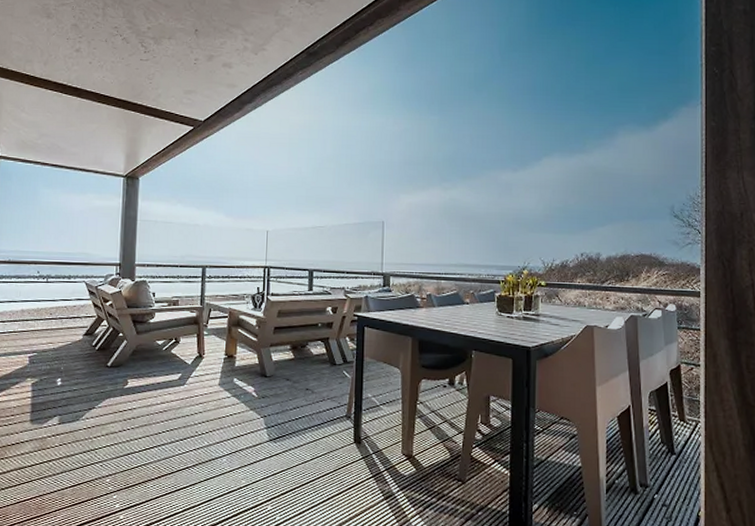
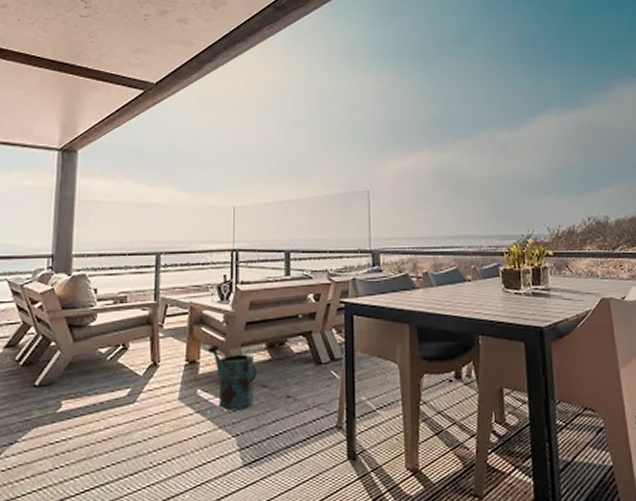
watering can: none [242,344,282,397] -> present [207,345,256,411]

